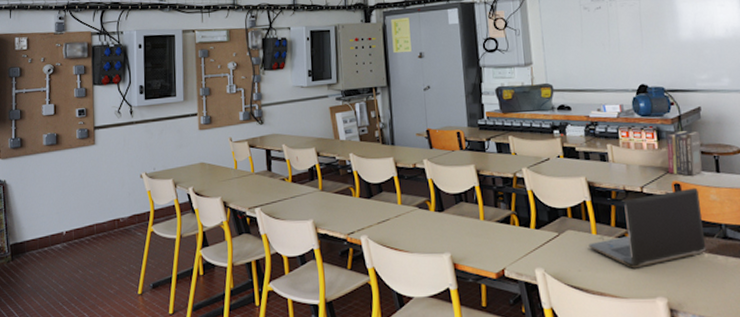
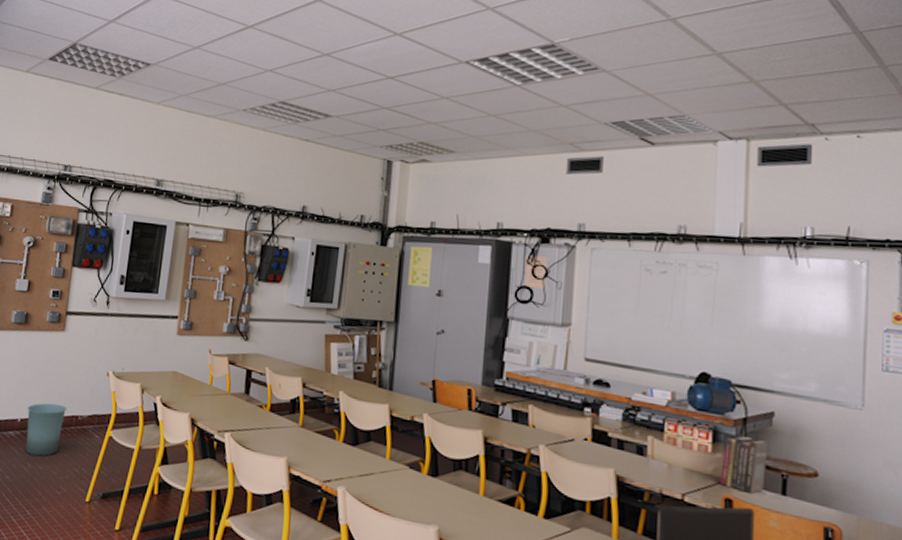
waste bin: none [70,211,108,262] -> present [25,403,67,457]
toolbox: present [495,82,554,114] -> none [521,343,593,385]

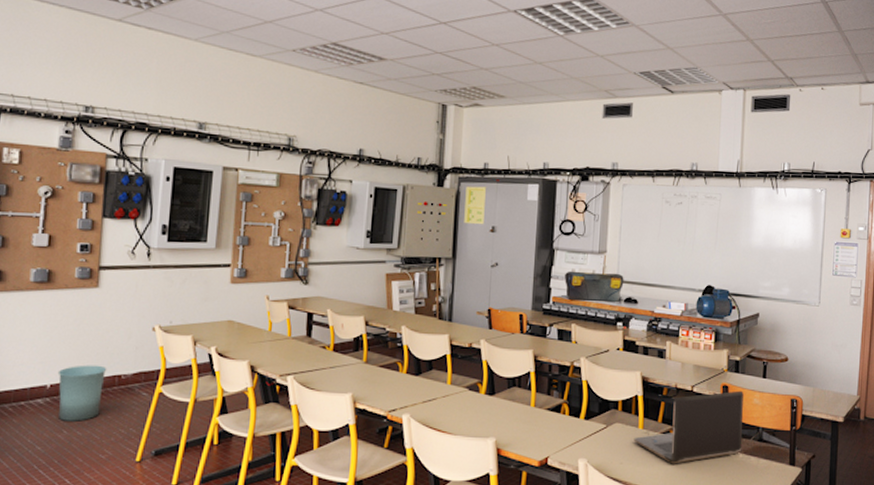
toolbox: none [521,343,593,385] -> present [565,271,624,303]
books: present [720,436,769,495] -> none [720,335,755,380]

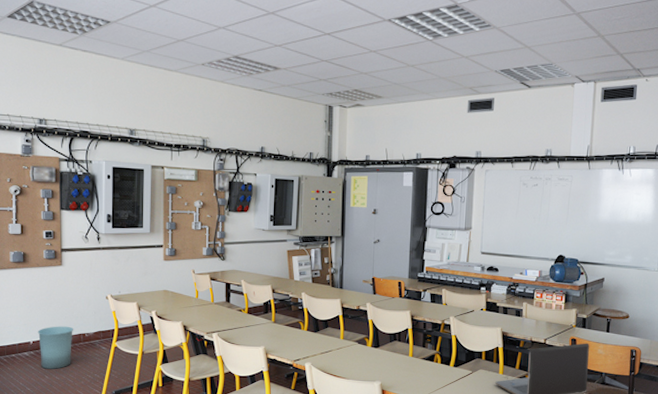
toolbox: present [565,271,624,303] -> none [436,245,487,271]

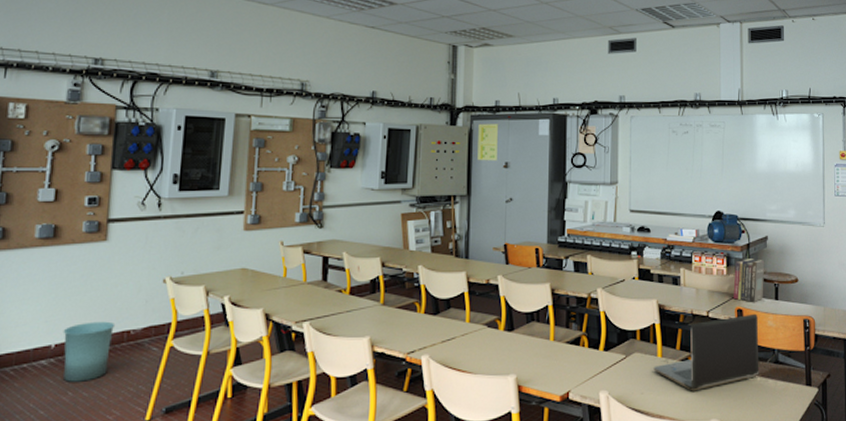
books: none [569,297,600,334] -> present [733,259,765,303]

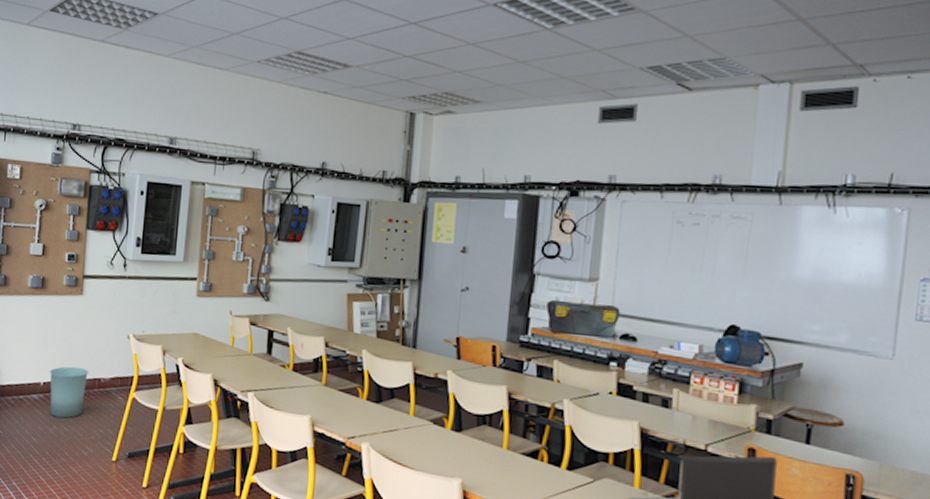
toolbox: none [578,203,636,232] -> present [546,299,620,339]
books: present [733,259,765,303] -> none [744,388,795,444]

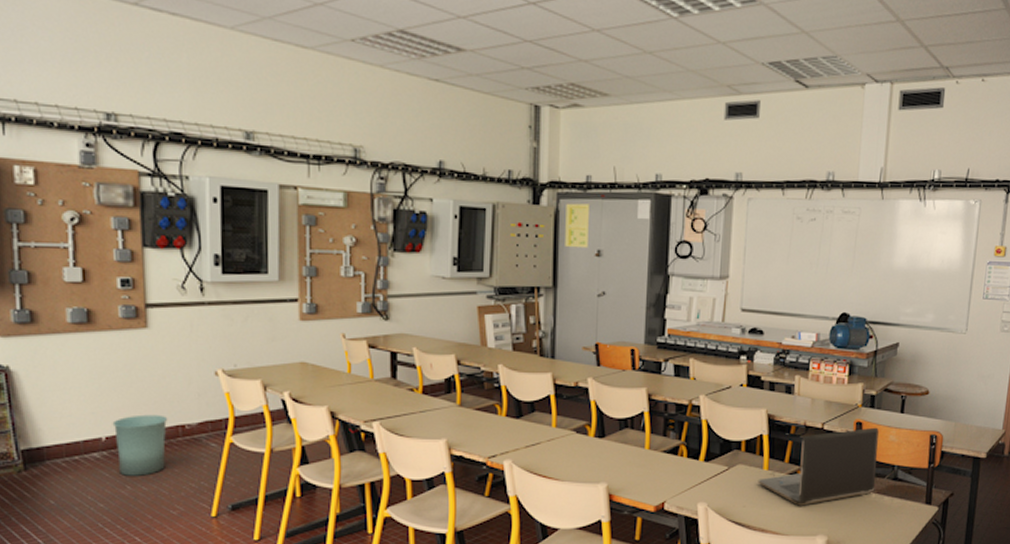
toolbox: present [546,299,620,339] -> none [681,299,749,334]

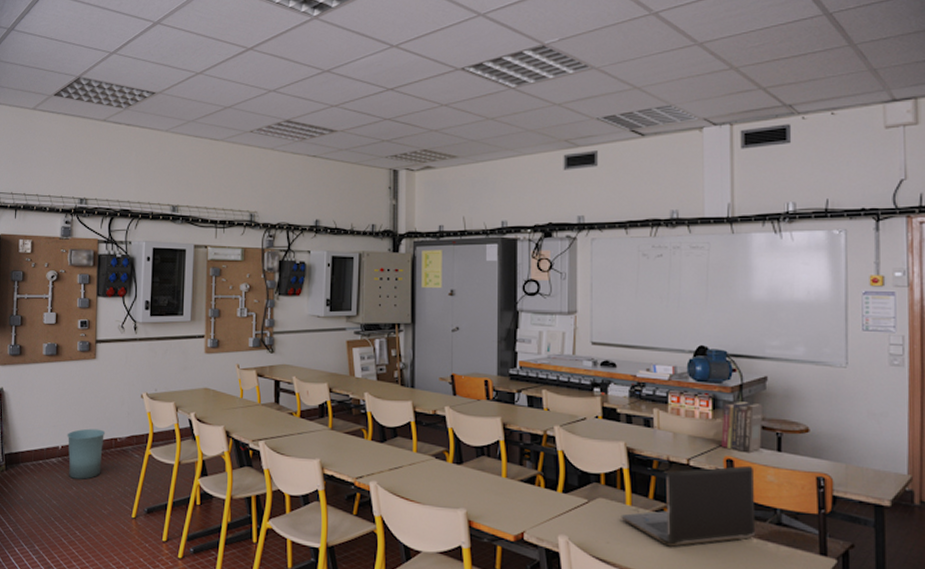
books: none [853,367,893,416] -> present [721,402,764,454]

